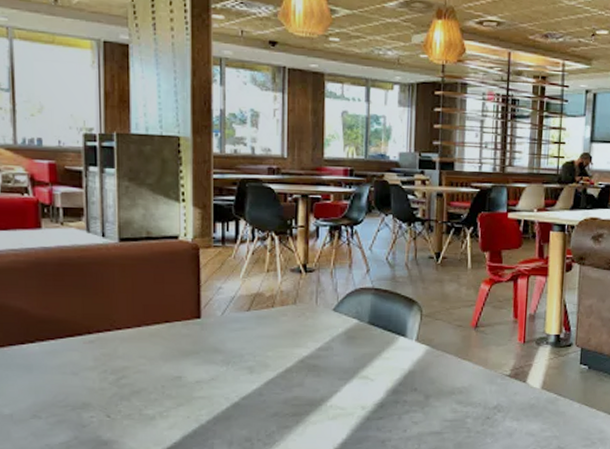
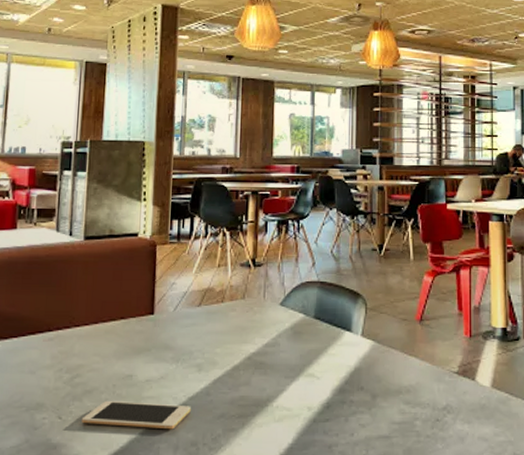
cell phone: none [131,401,244,427] -> present [81,401,191,430]

